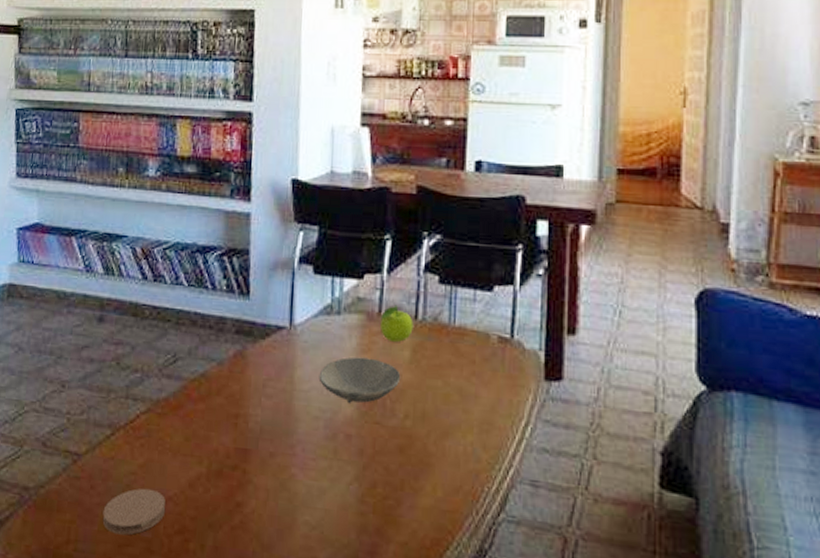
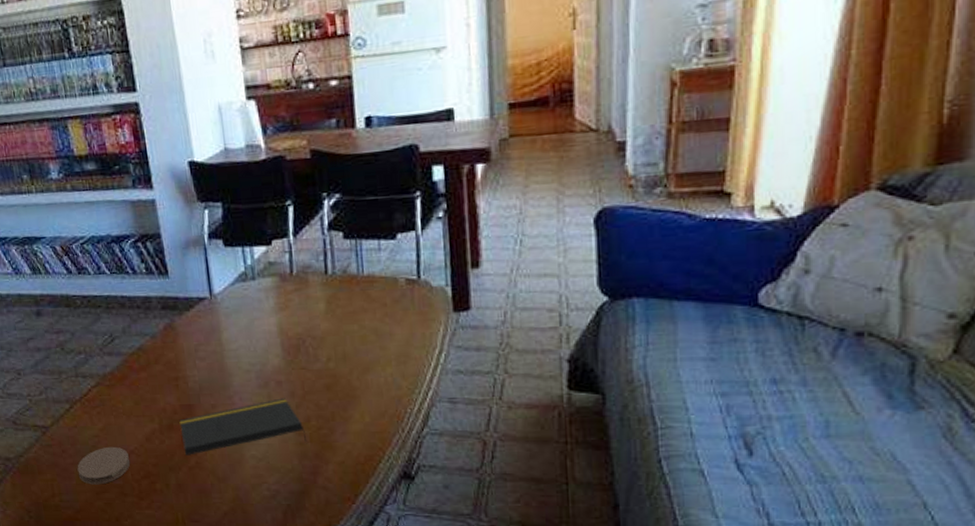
notepad: none [229,455,370,512] -> present [179,398,307,455]
bowl: present [318,356,401,403] -> none [244,314,320,355]
fruit: present [380,304,413,343] -> none [293,264,325,298]

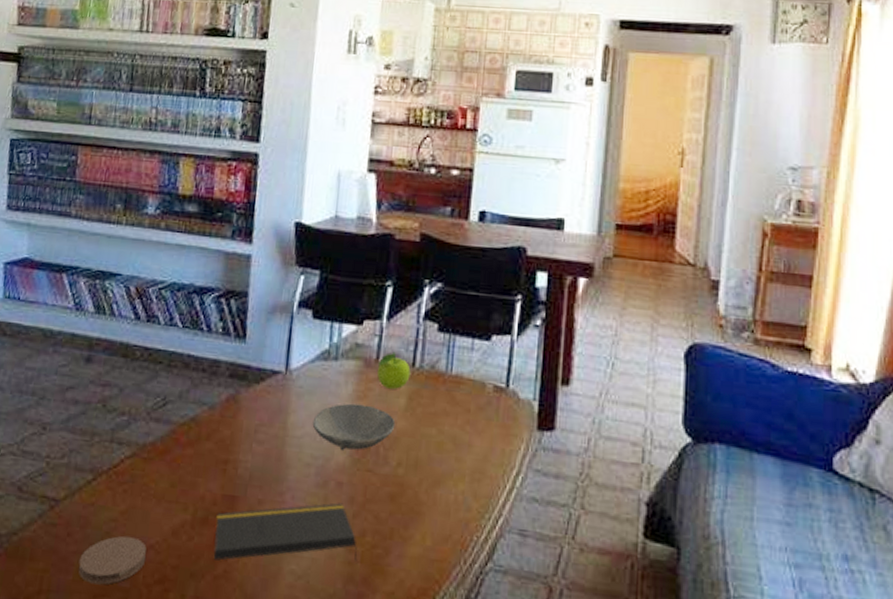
bowl: none [244,314,320,355] -> present [312,403,396,450]
fruit: none [293,264,325,298] -> present [377,351,411,390]

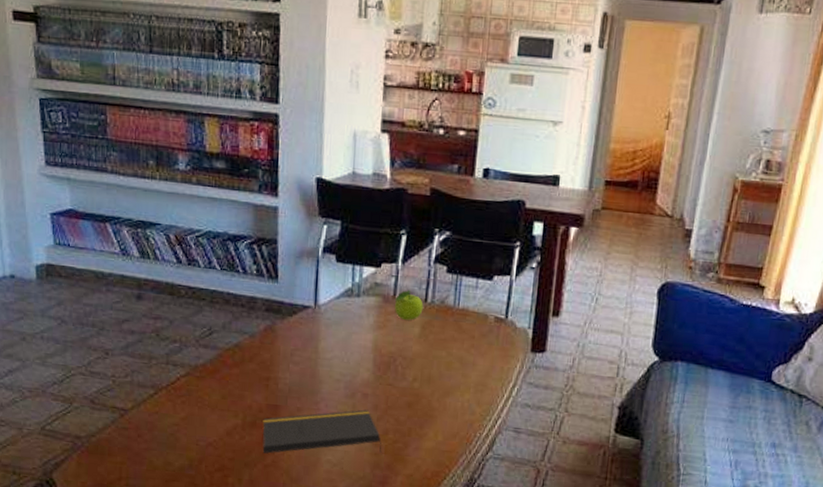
coaster: present [78,535,147,585] -> none [150,436,207,473]
bowl: present [312,403,396,450] -> none [340,331,411,369]

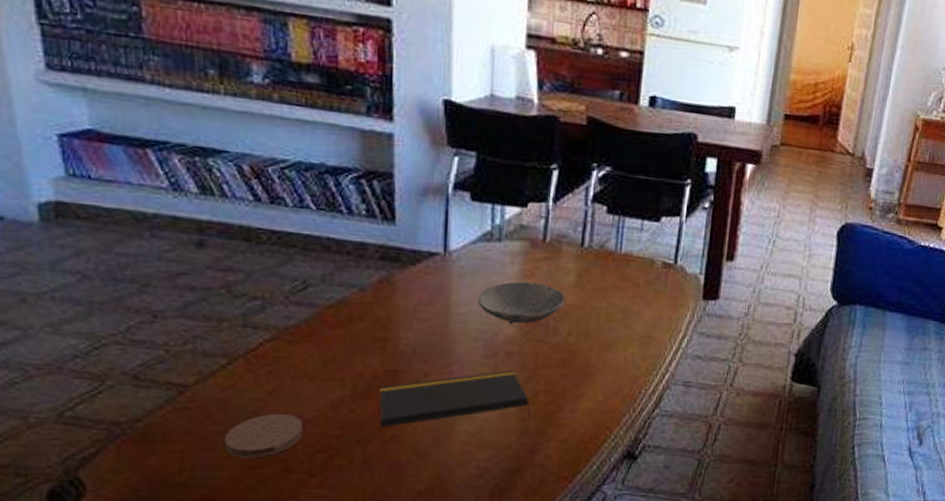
coaster: none [150,436,207,473] -> present [224,413,304,459]
bowl: none [340,331,411,369] -> present [477,281,565,324]
fruit: present [395,289,423,321] -> none [545,232,579,268]

